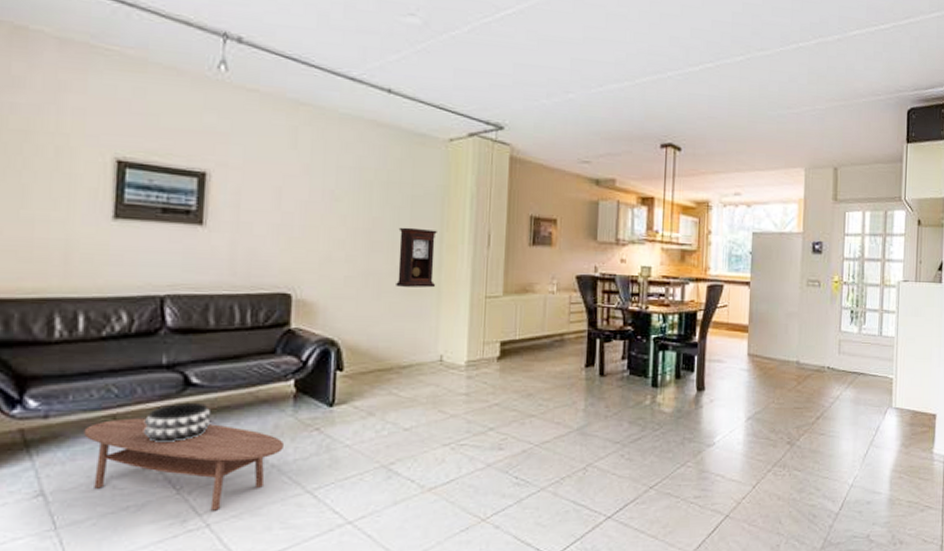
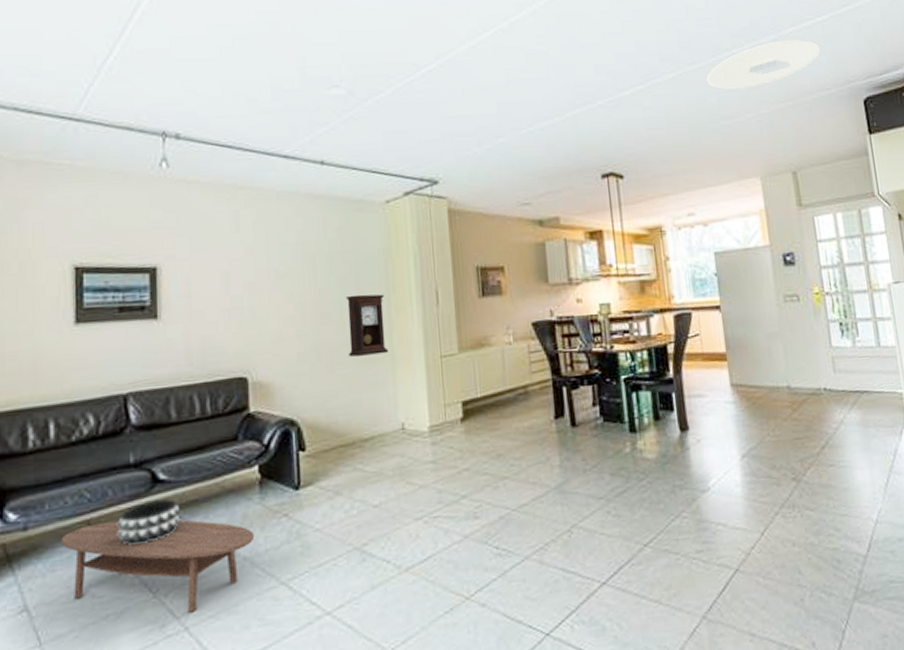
ceiling light: none [772,41,878,83] -> present [706,39,820,90]

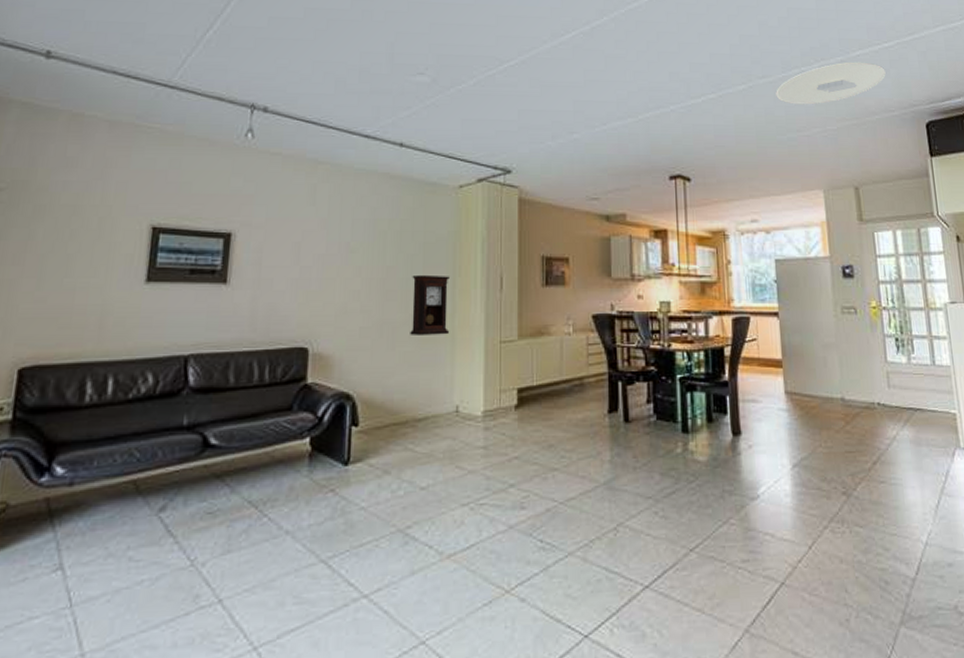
coffee table: present [61,520,254,613] -> none [105,483,298,584]
decorative bowl: present [116,499,181,545] -> none [161,464,228,509]

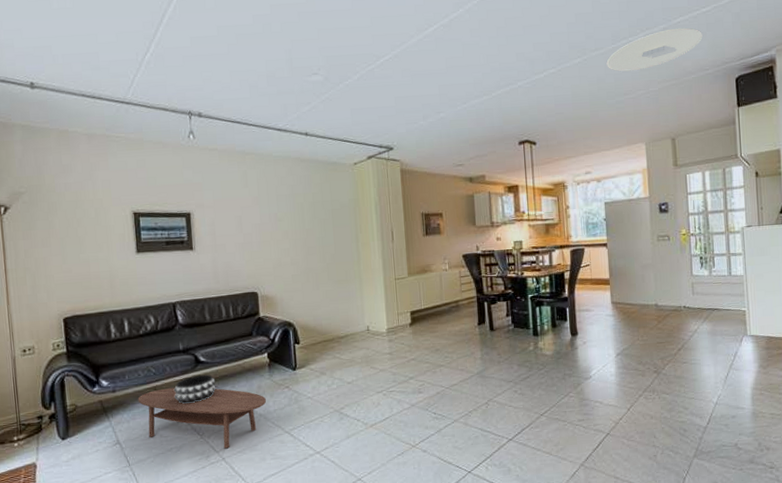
coffee table: none [105,483,298,584] -> present [138,387,266,449]
decorative bowl: none [161,464,228,509] -> present [173,374,216,404]
pendulum clock: present [410,274,450,335] -> none [325,233,358,278]

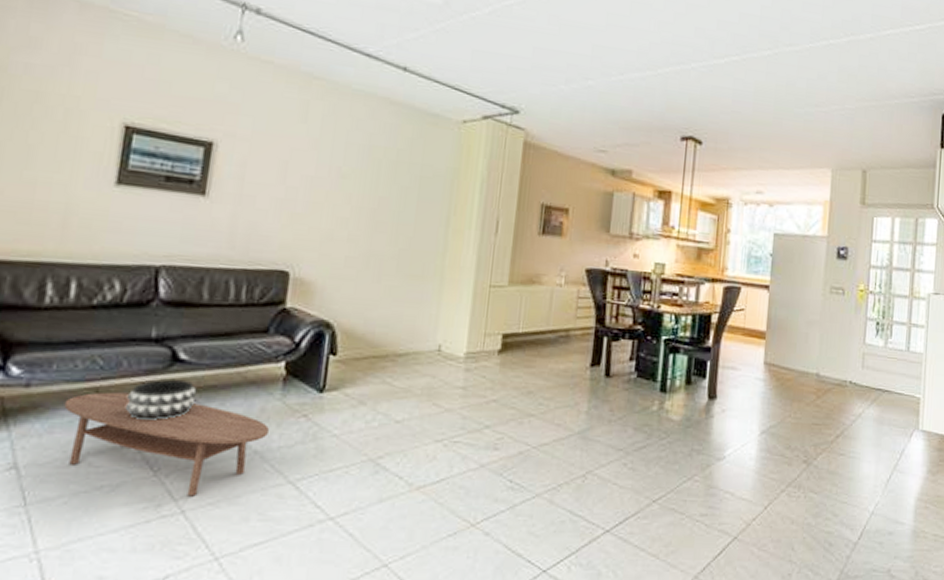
ceiling light: present [606,27,703,72] -> none [800,40,913,81]

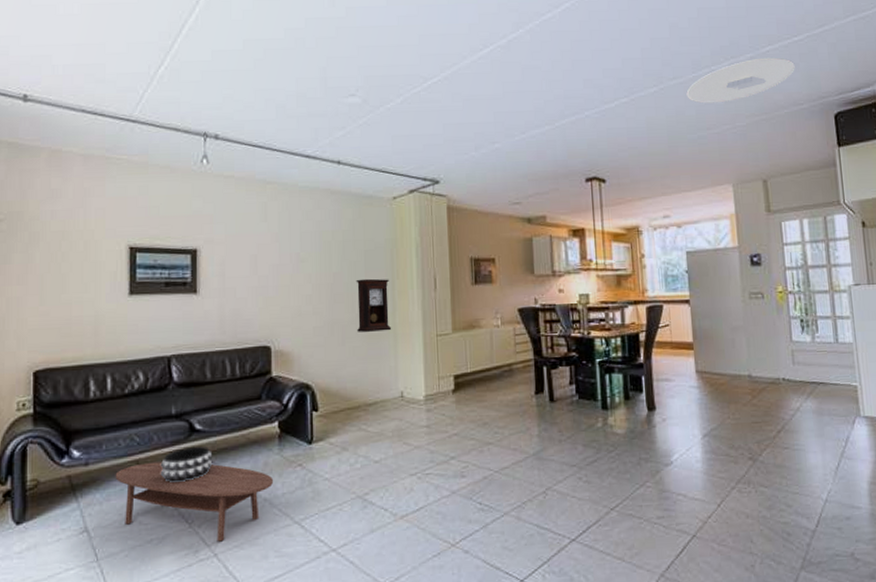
pendulum clock: none [397,208,444,273] -> present [356,278,392,332]
ceiling light: none [800,40,913,81] -> present [686,57,795,104]

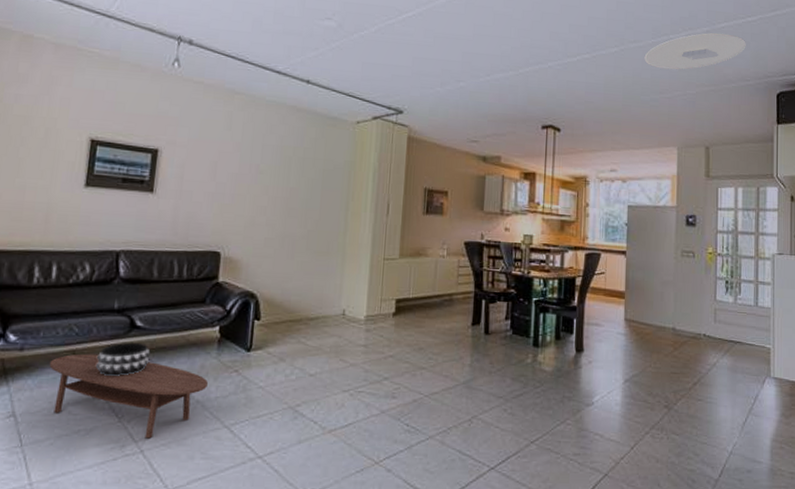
pendulum clock: present [356,278,392,332] -> none [307,196,344,250]

